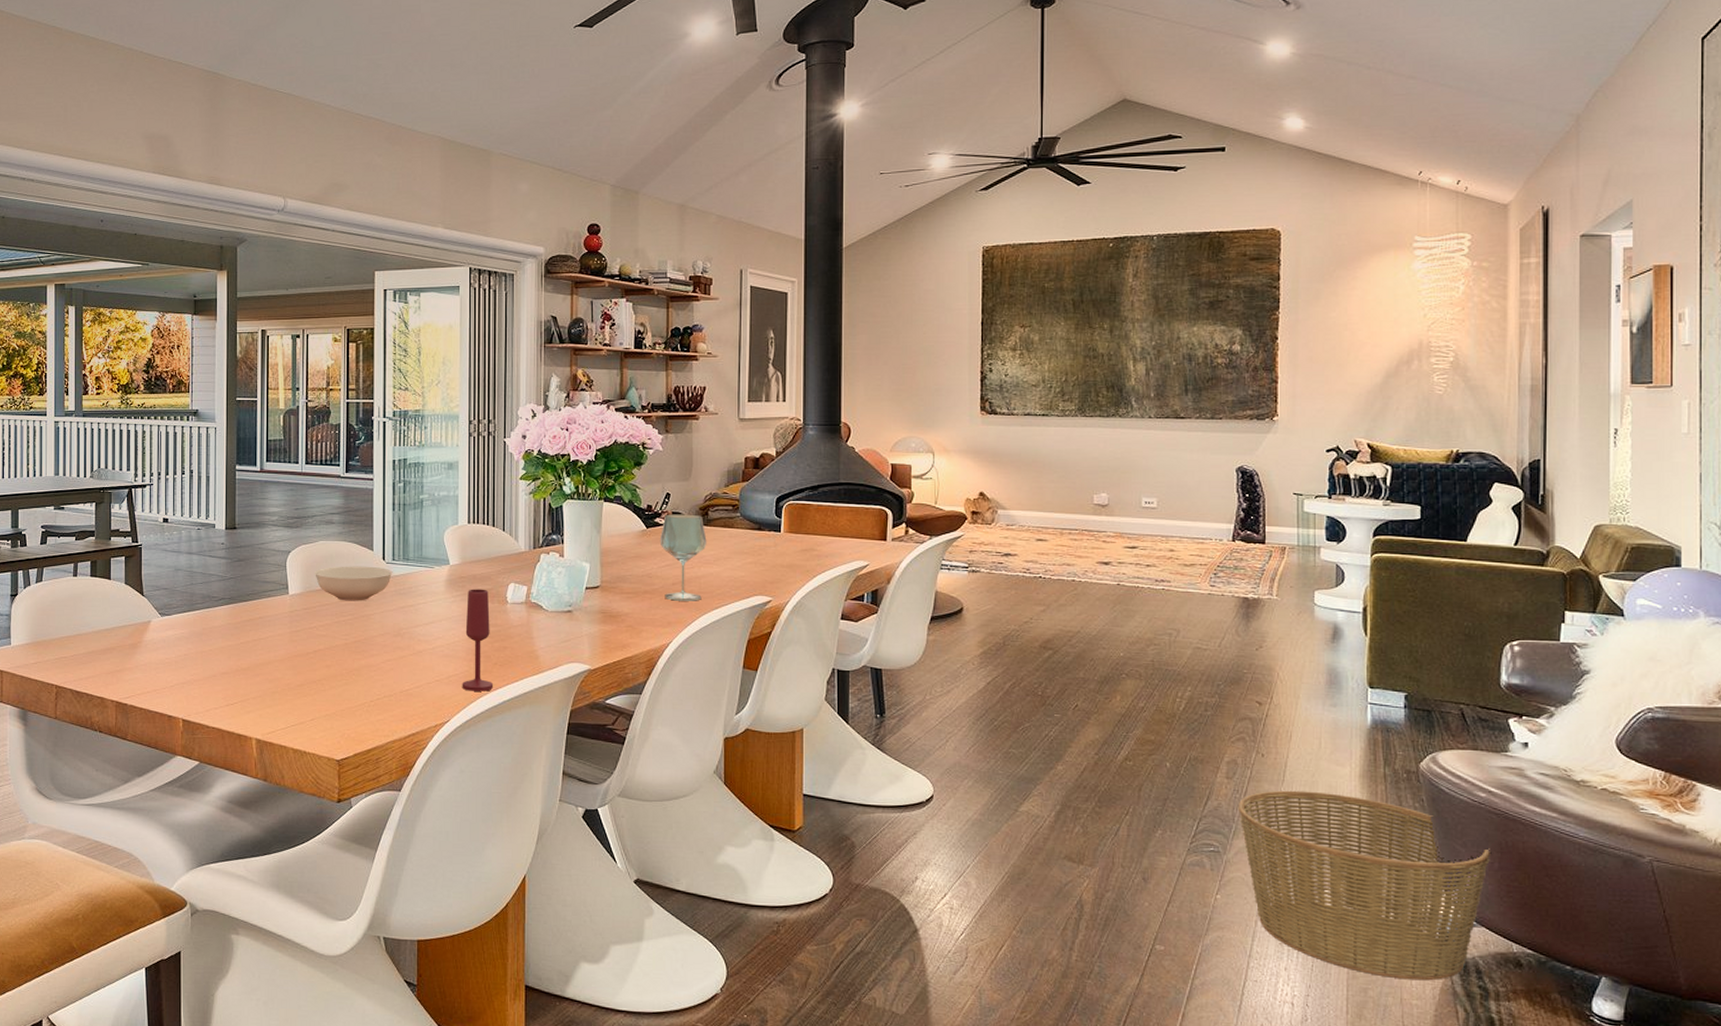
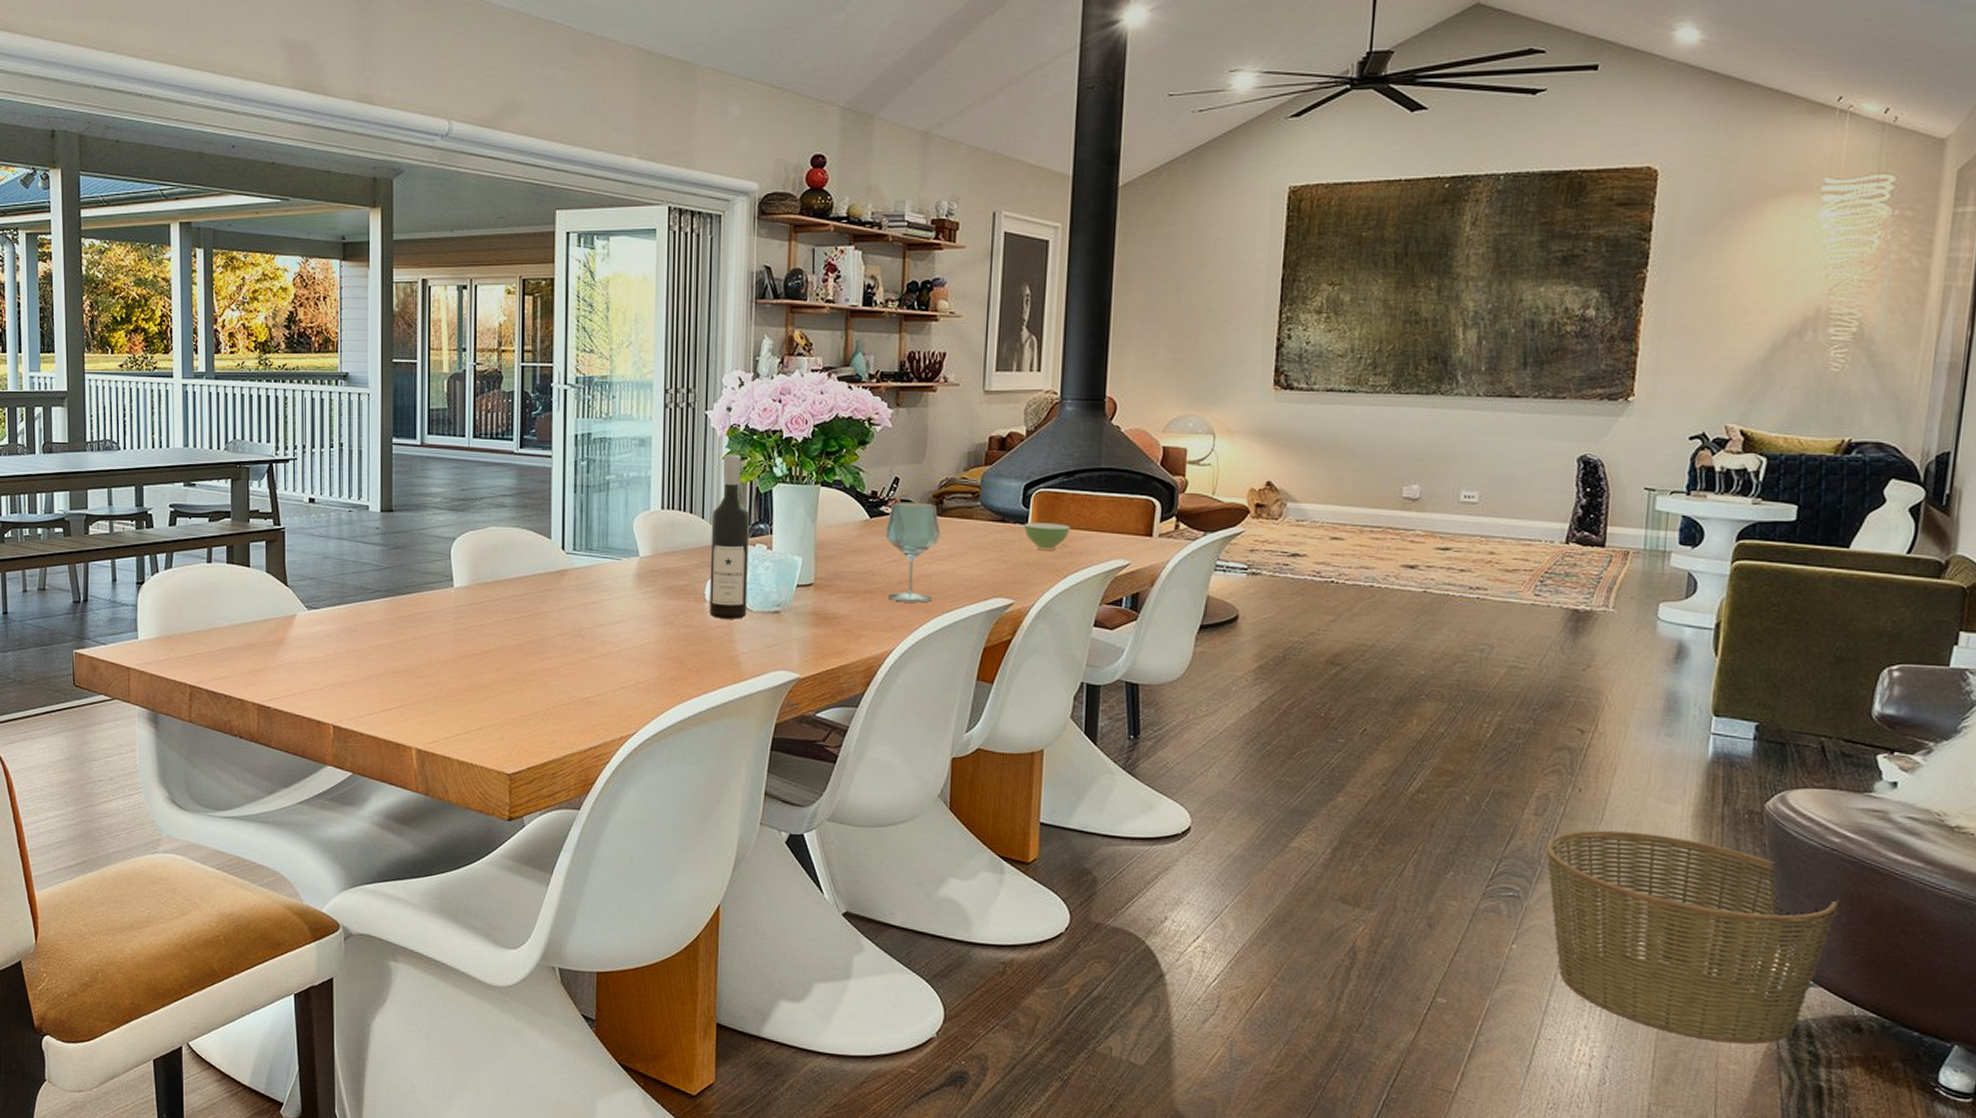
bowl: present [315,566,392,601] -> none [483,556,572,597]
wine glass: present [462,589,494,692] -> none [651,584,688,701]
bottle: none [511,475,543,618] -> present [709,454,749,619]
bowl: none [777,530,817,555] -> present [1023,522,1071,551]

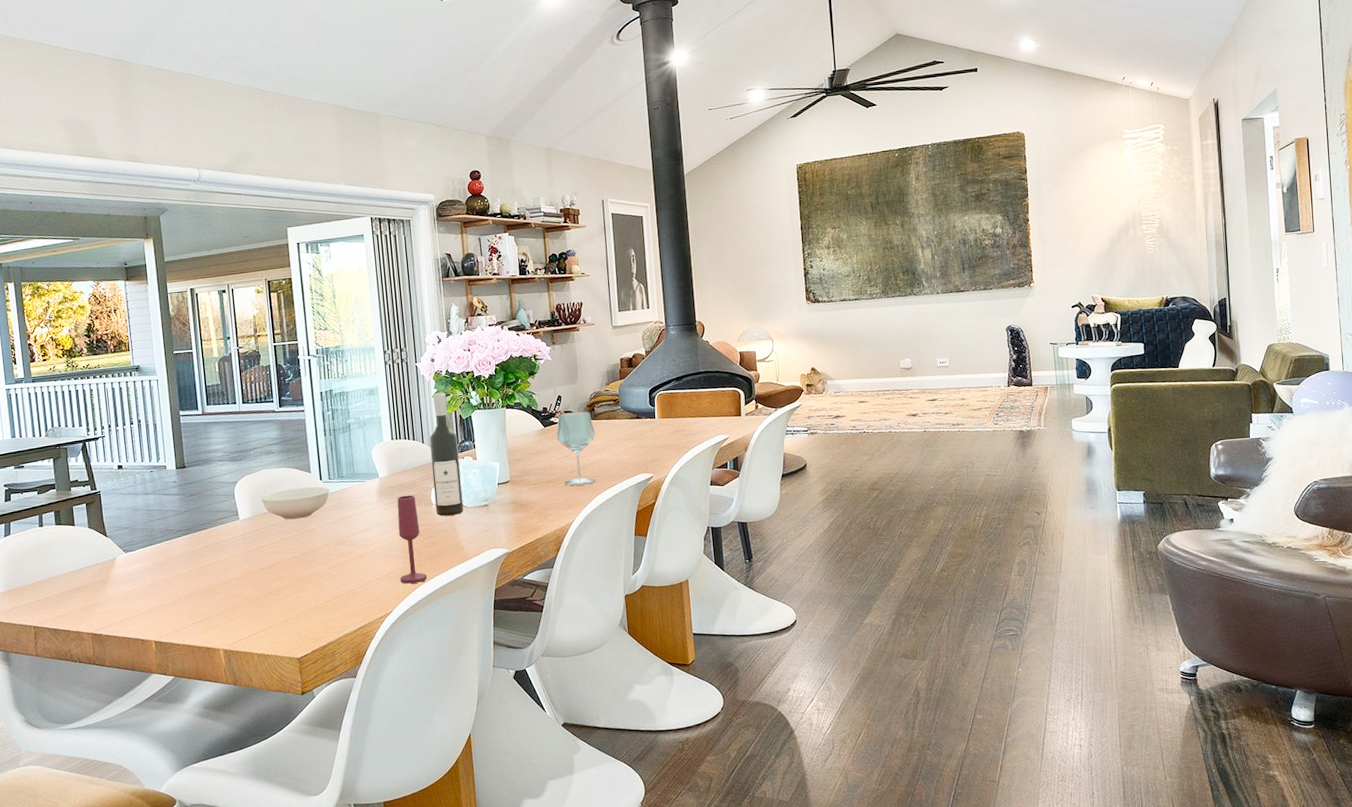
bowl: none [483,556,572,597] -> present [261,486,329,520]
wine glass: none [651,584,688,701] -> present [397,495,428,584]
bowl: present [1023,522,1071,551] -> none [652,415,685,436]
basket: present [1545,830,1839,1044] -> none [1028,577,1213,714]

